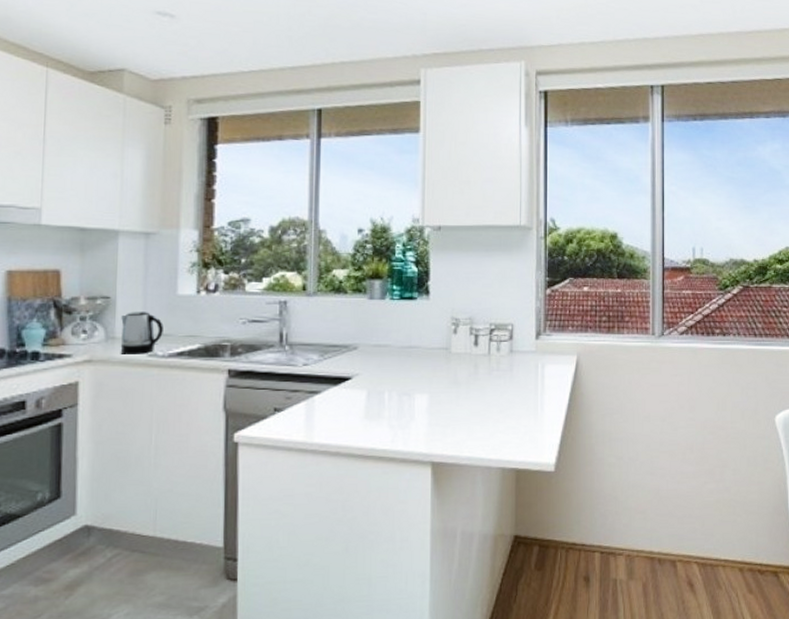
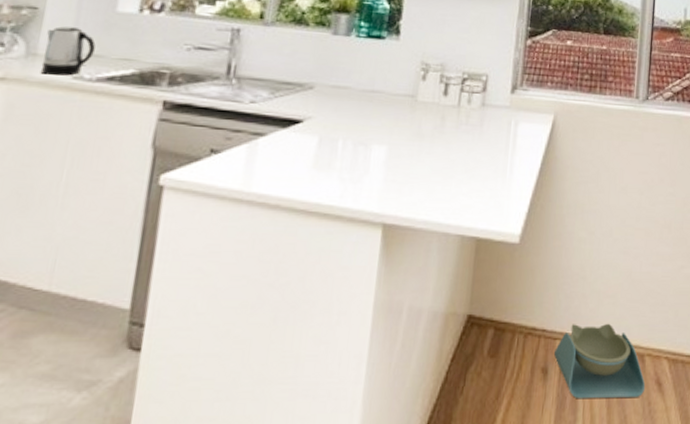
pet bowl: none [593,535,679,602] -> present [553,323,646,399]

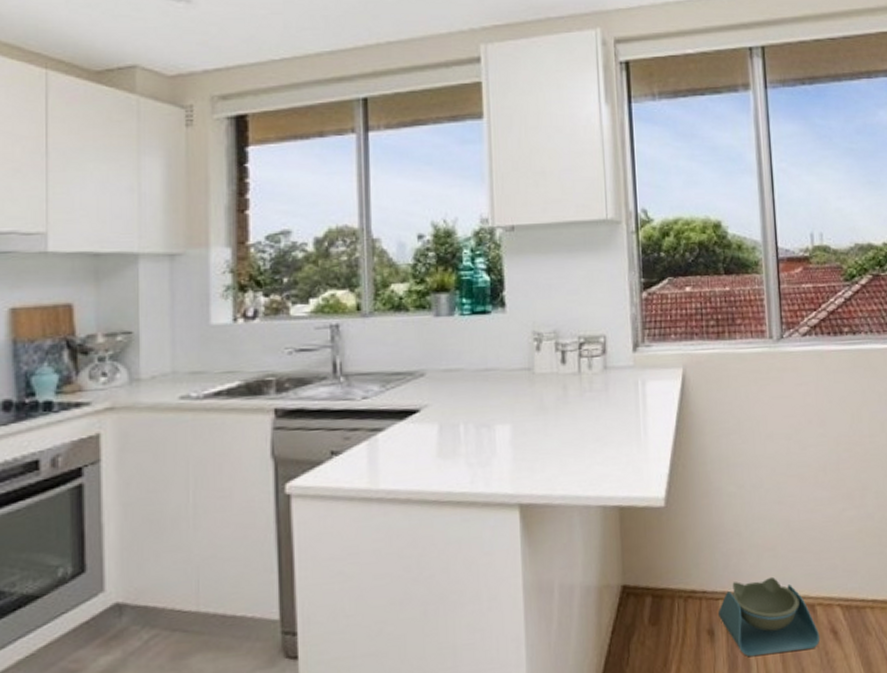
kettle: present [40,26,96,76] -> none [146,346,196,398]

